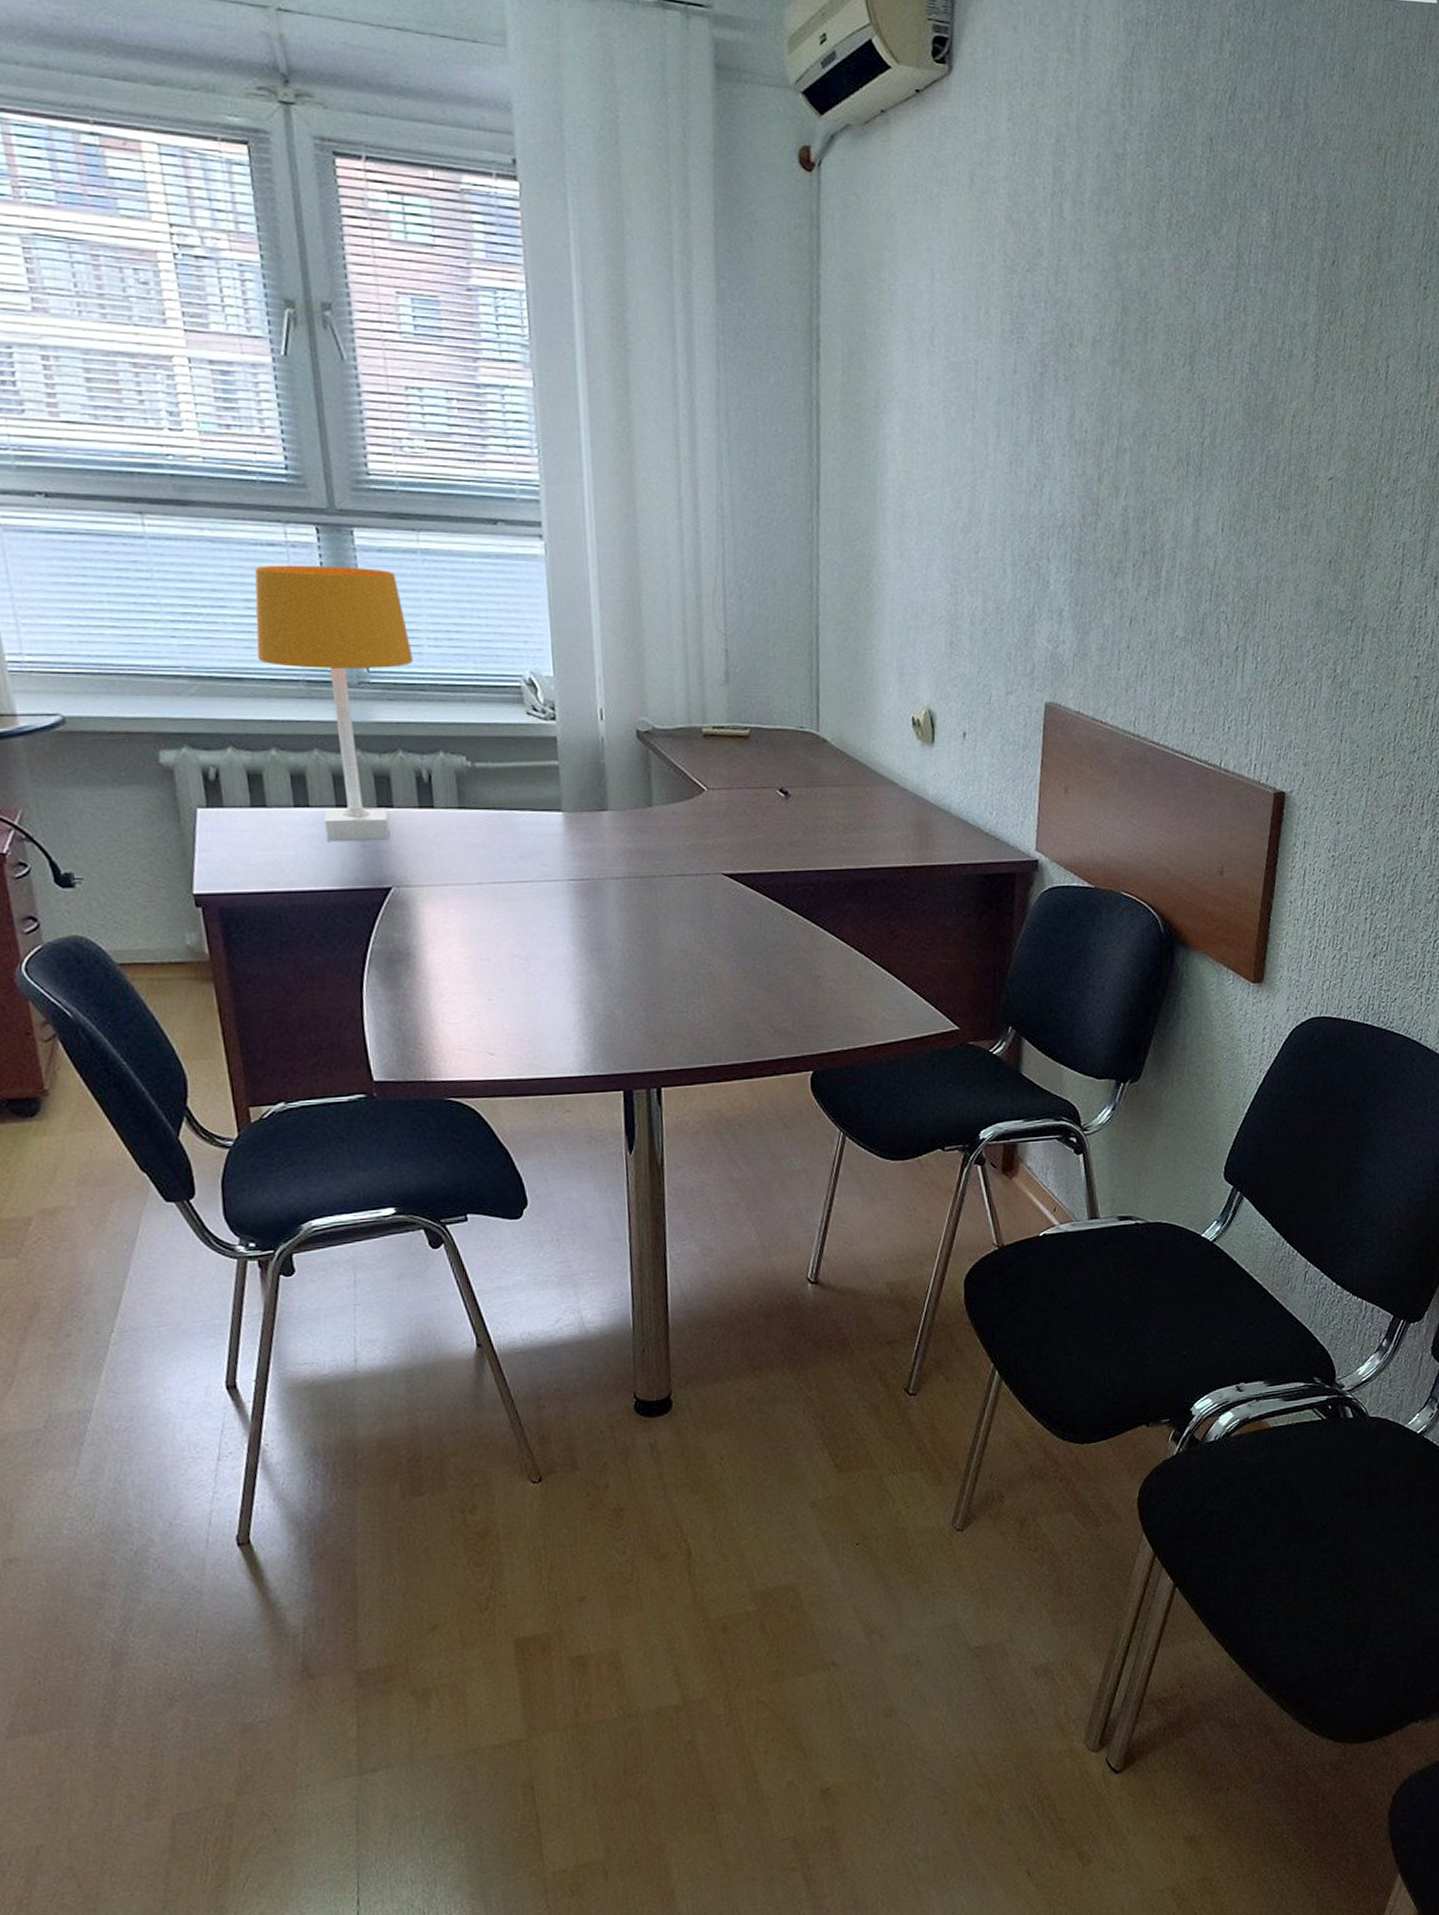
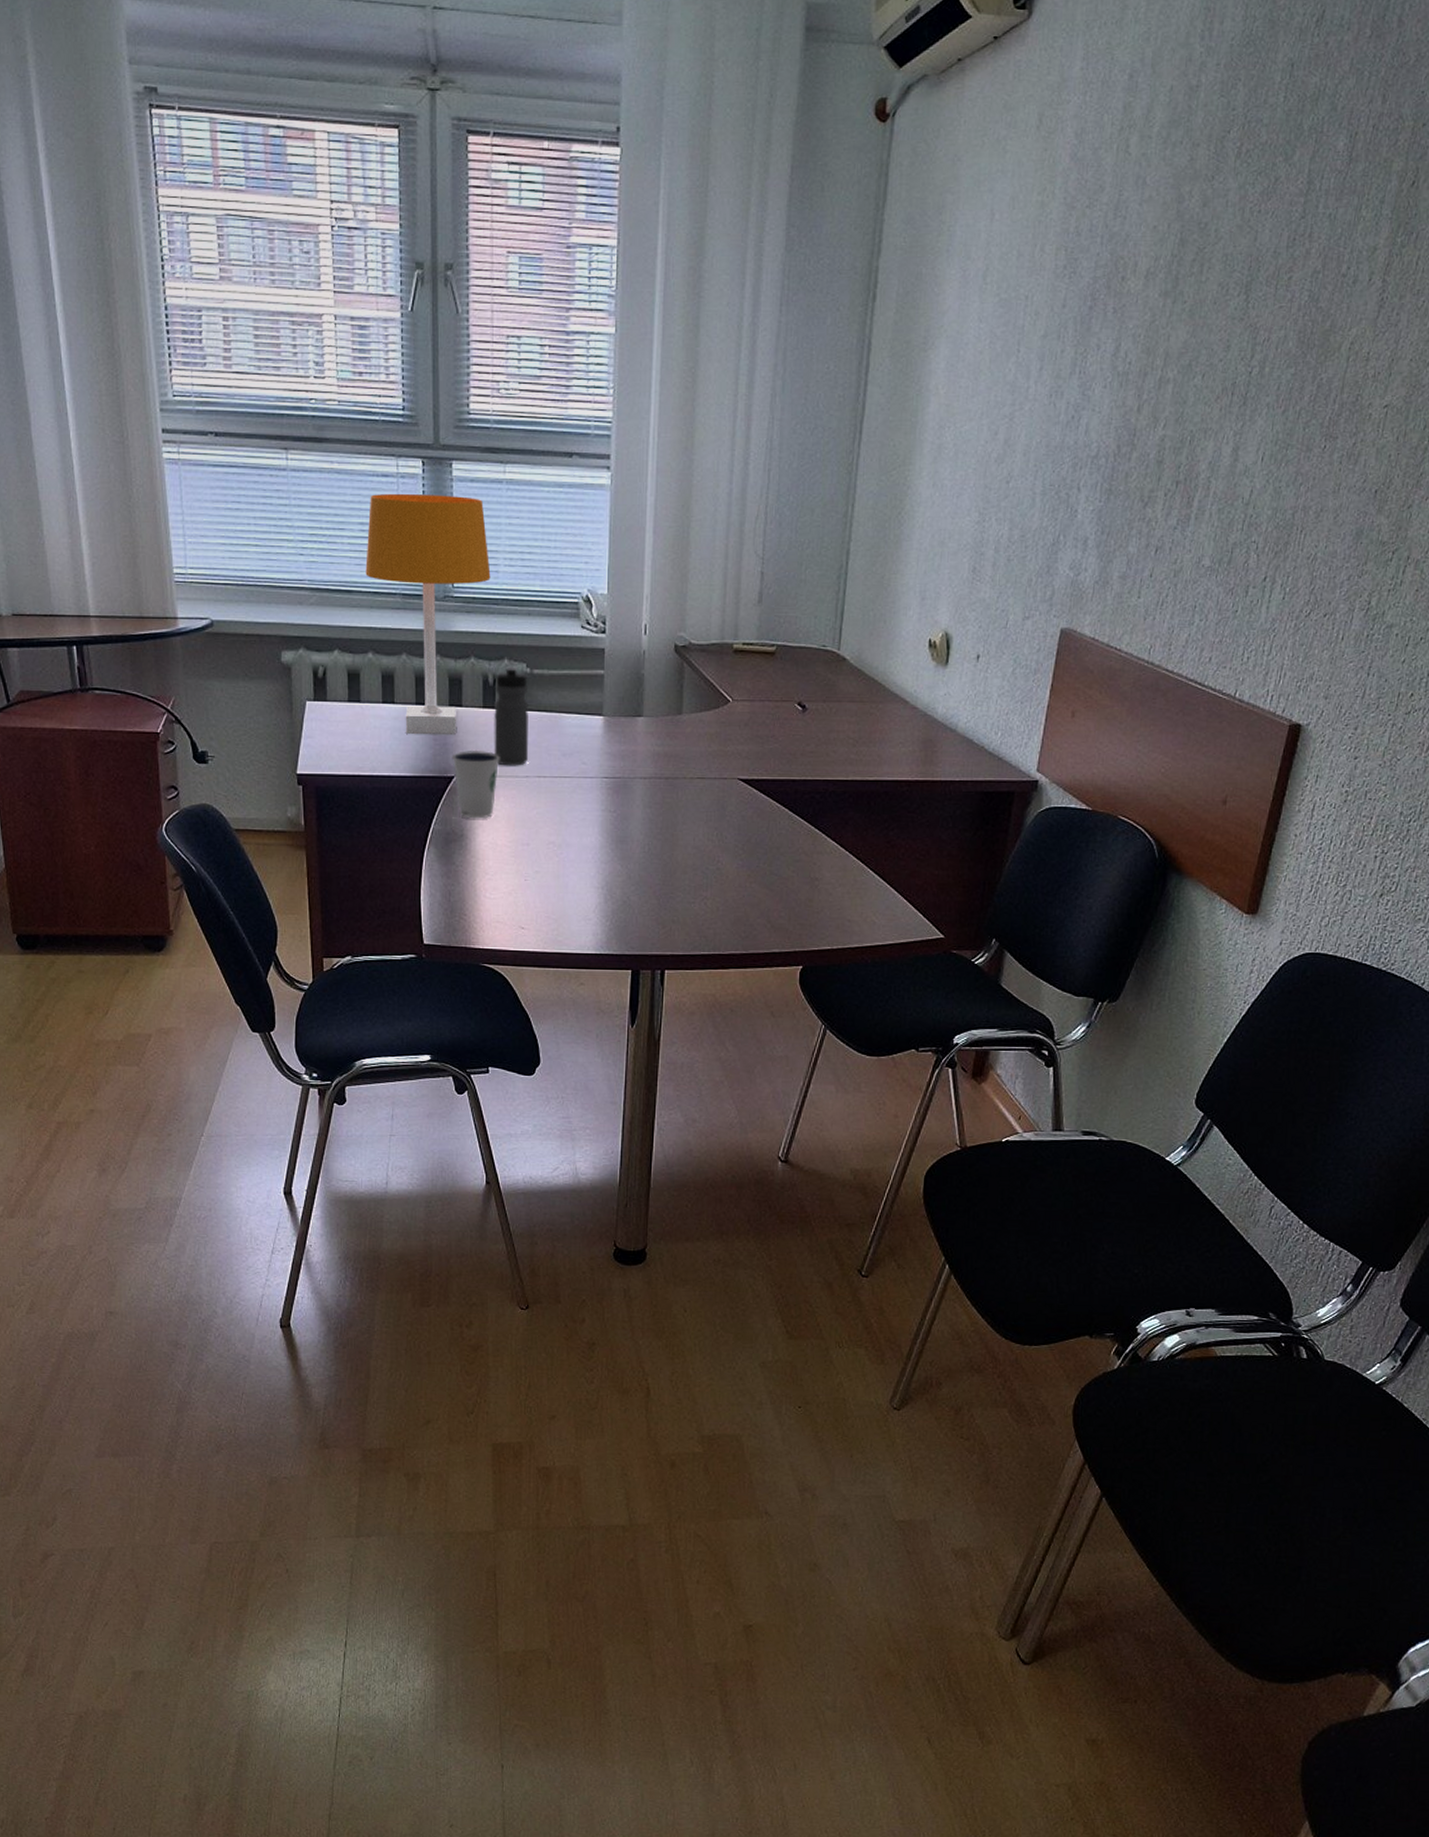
dixie cup: none [386,855,446,935] -> present [452,749,500,819]
water bottle: none [431,760,479,873] -> present [494,666,528,766]

